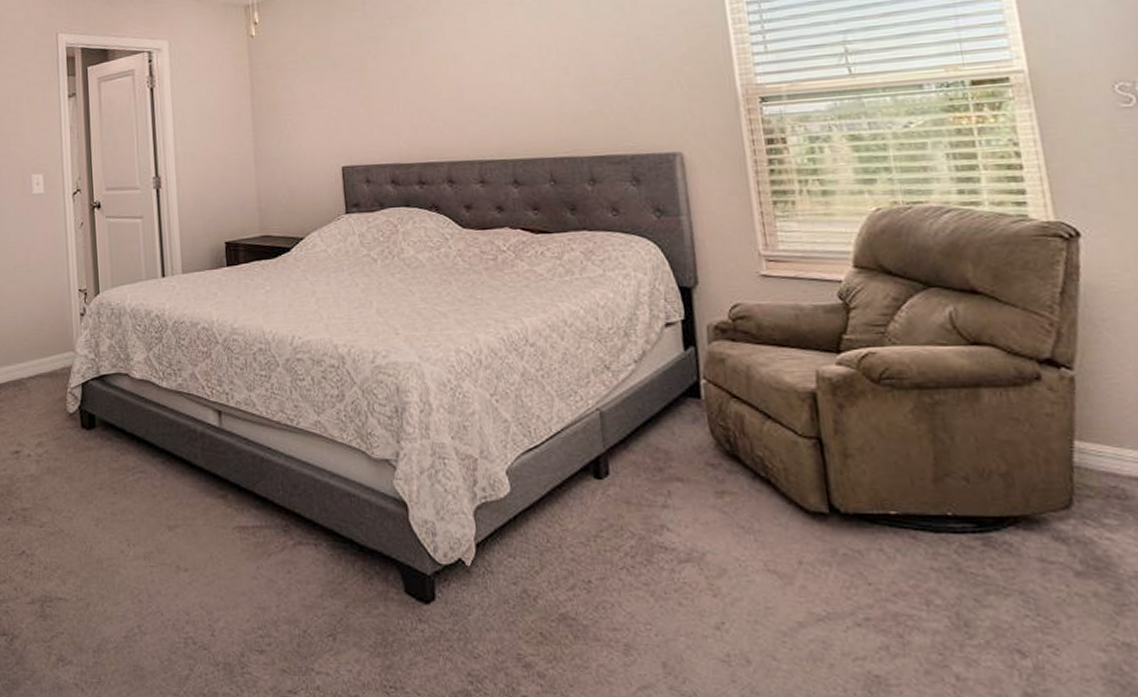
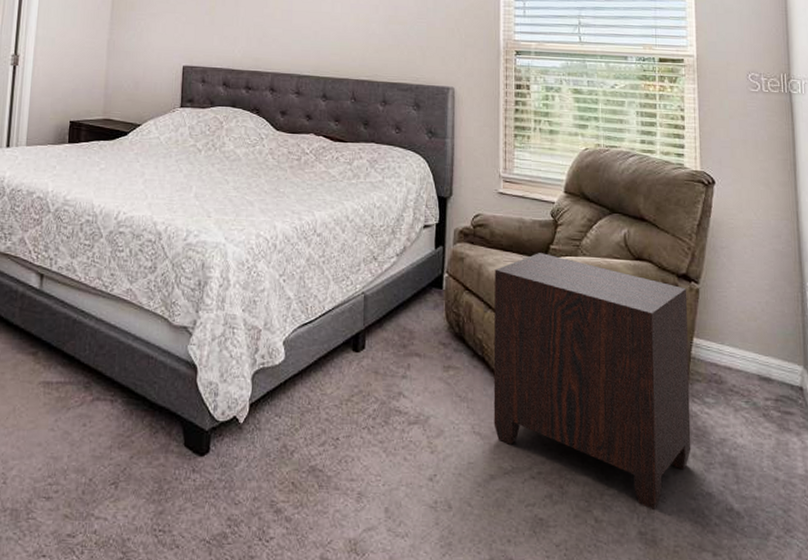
nightstand: none [768,345,1091,666] -> present [493,253,691,511]

